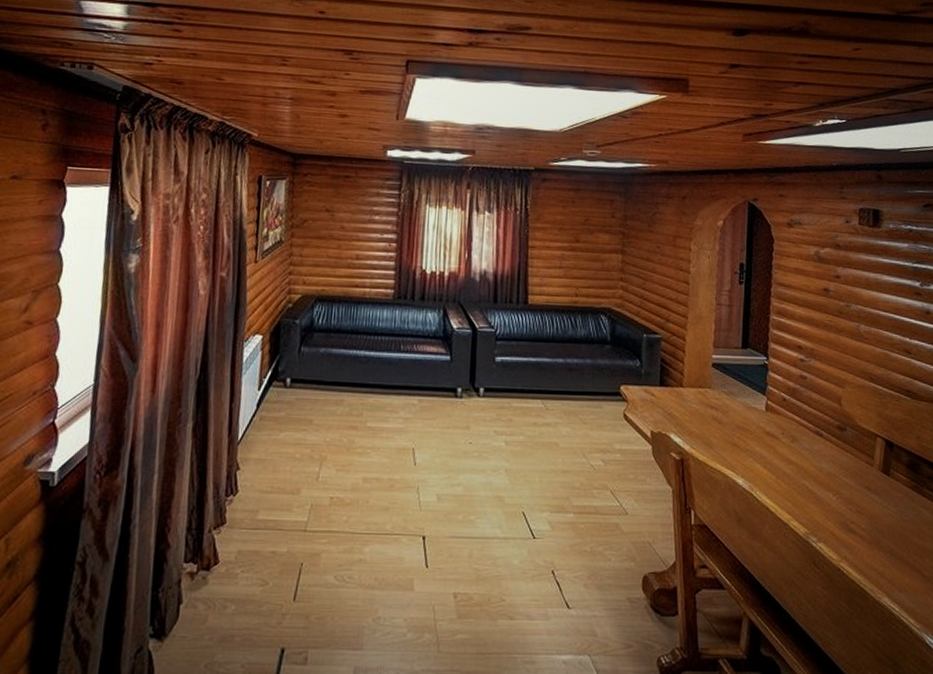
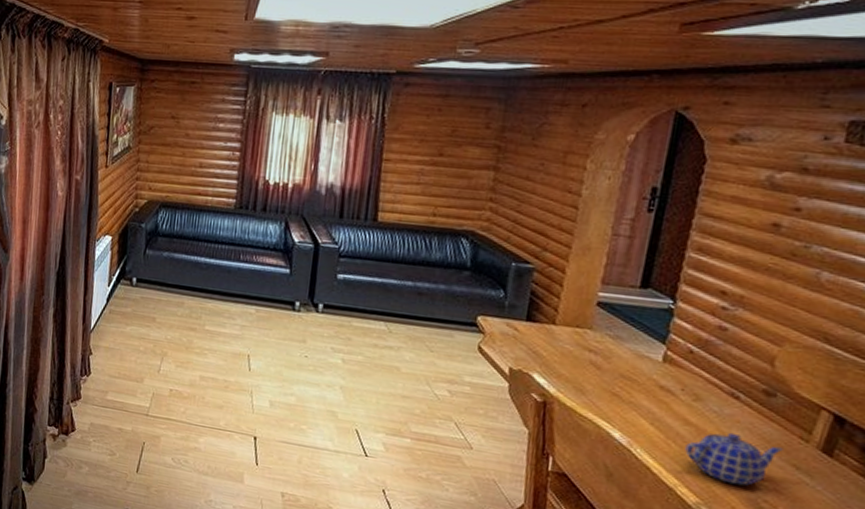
teapot: none [791,466,857,512] -> present [685,432,783,486]

